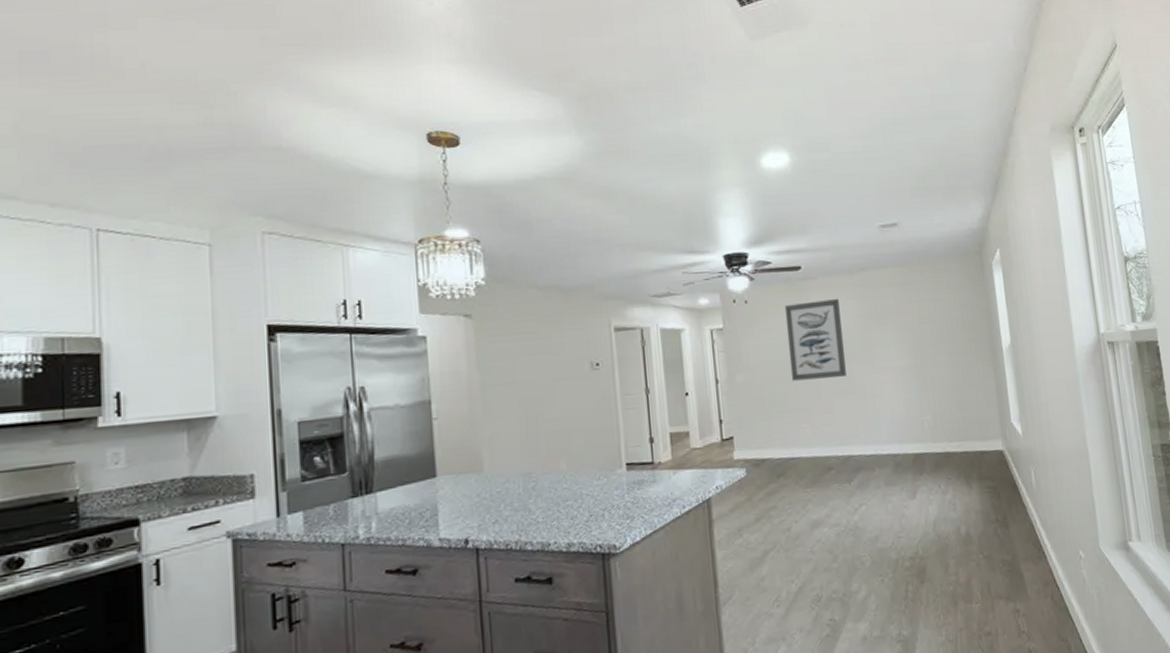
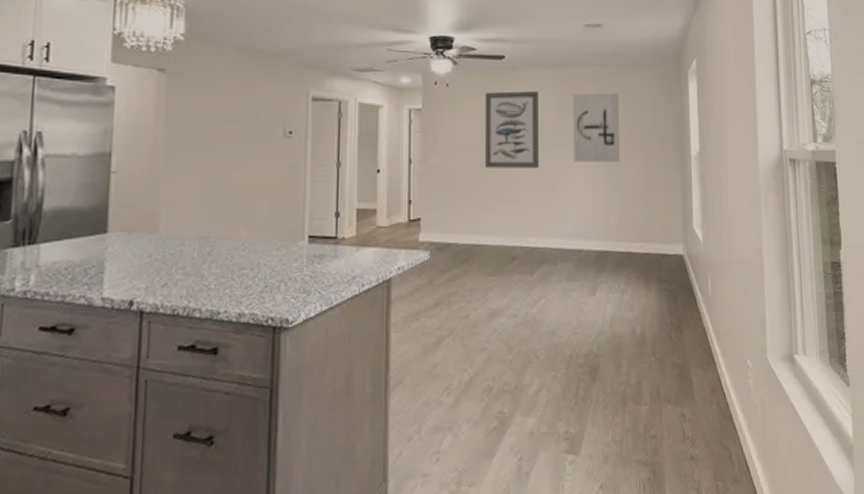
wall art: none [874,293,930,367] -> present [573,93,621,162]

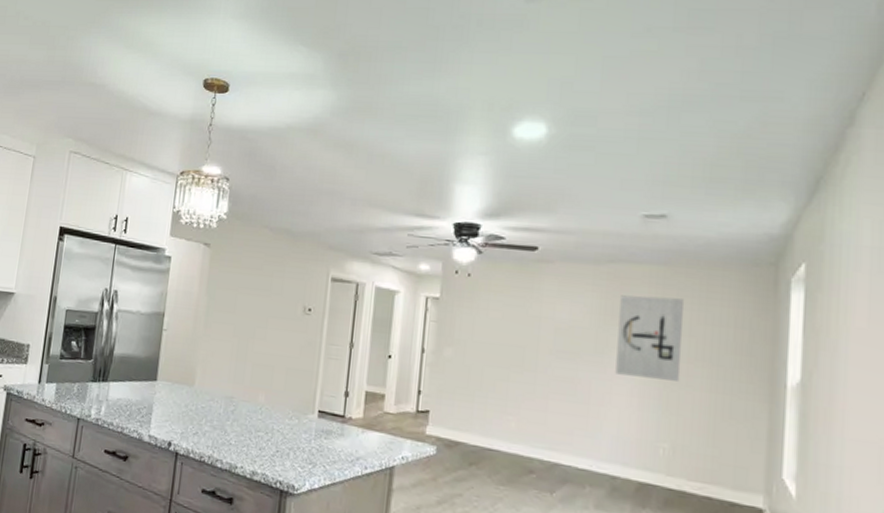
wall art: present [484,90,539,168] -> none [504,285,576,375]

